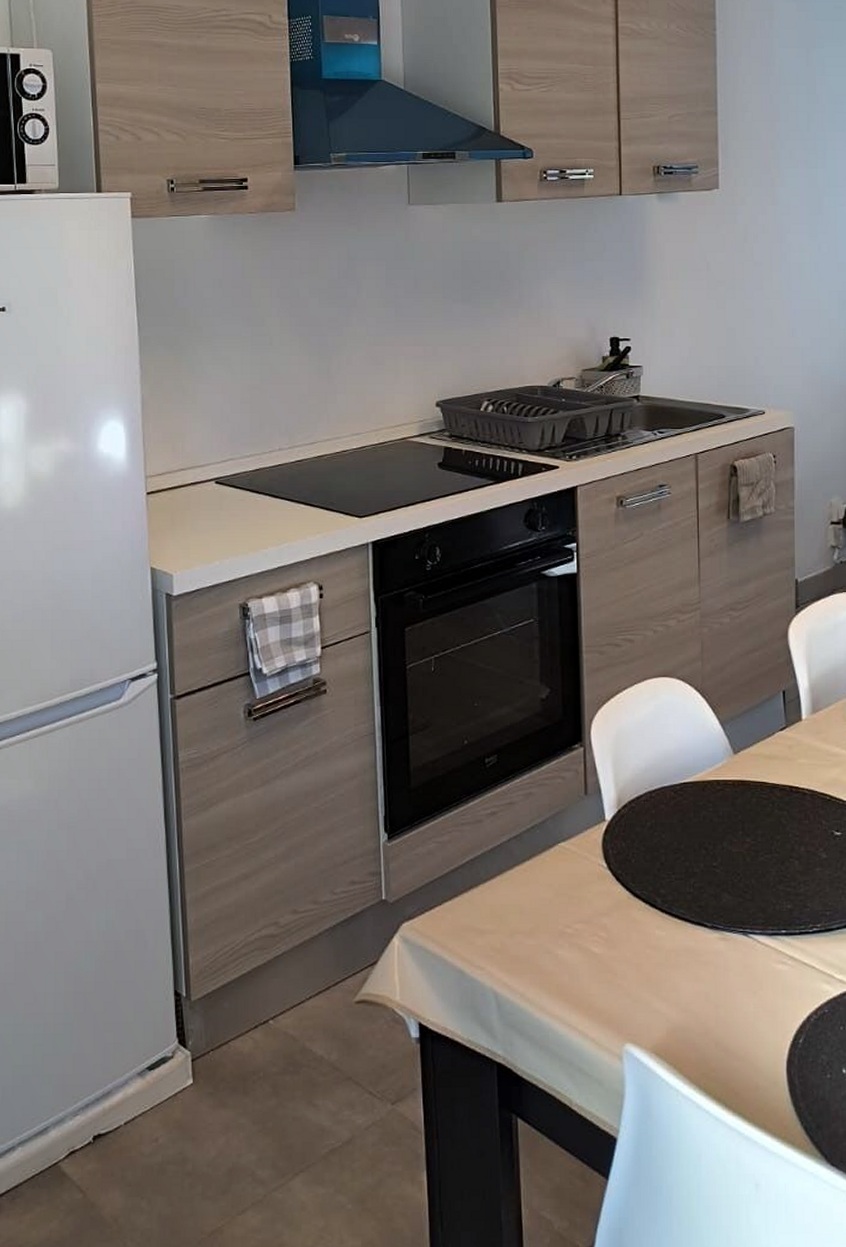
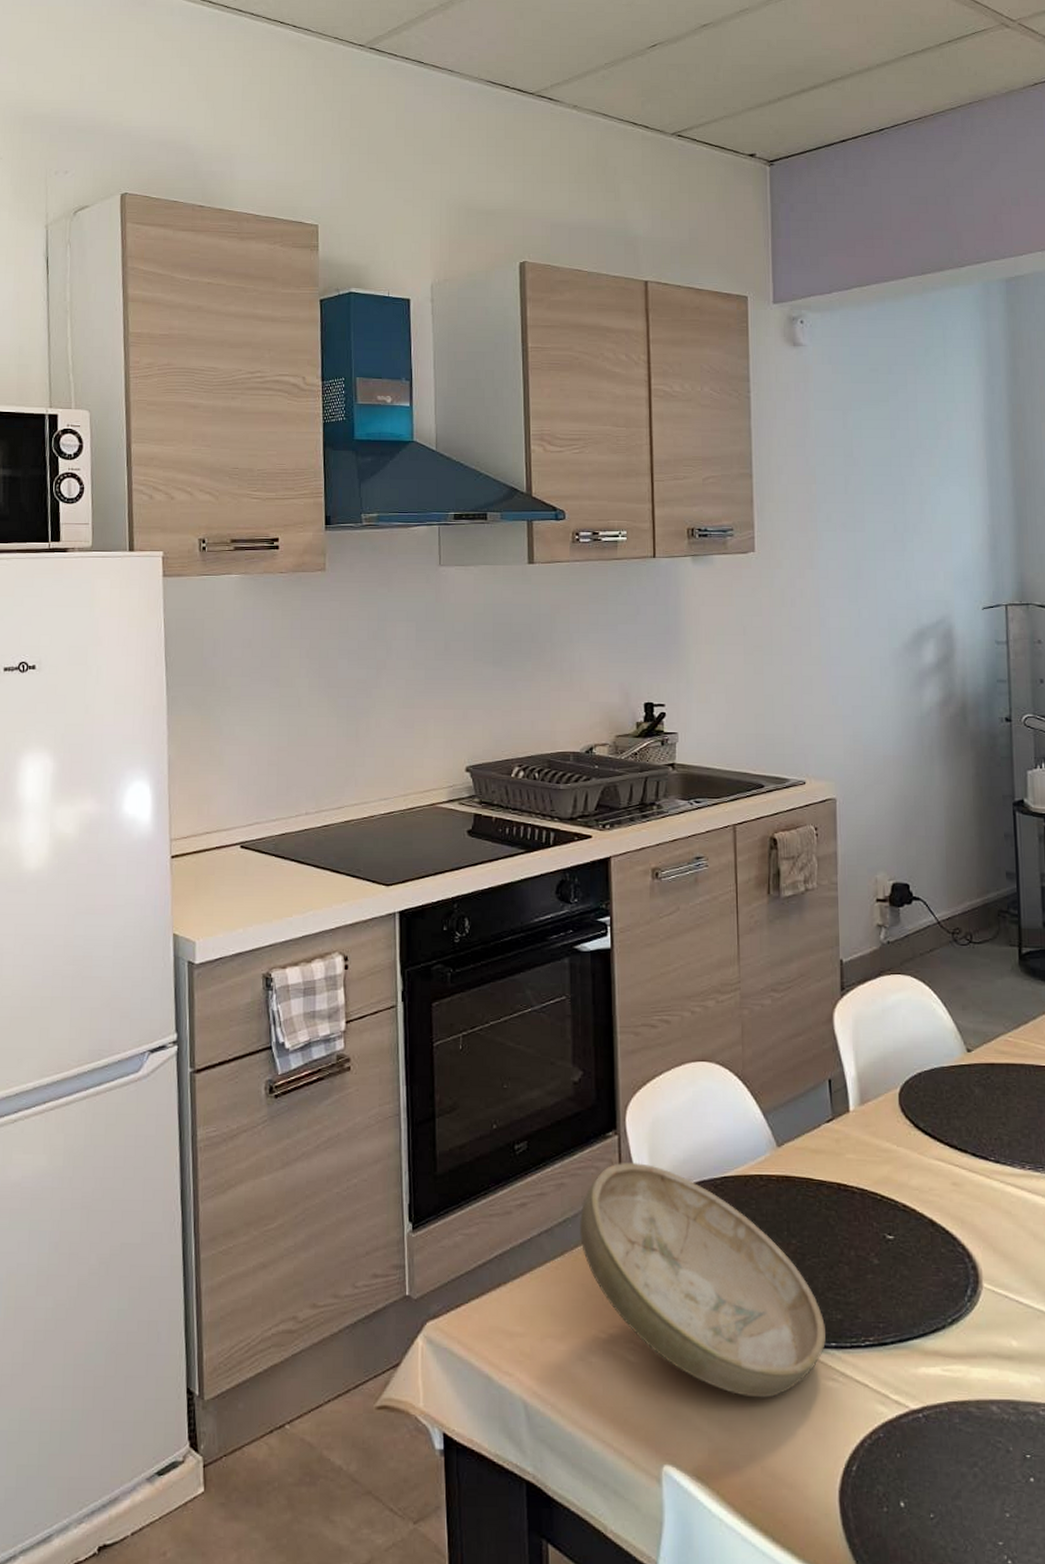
bowl: none [547,772,776,982] -> present [580,1163,826,1398]

